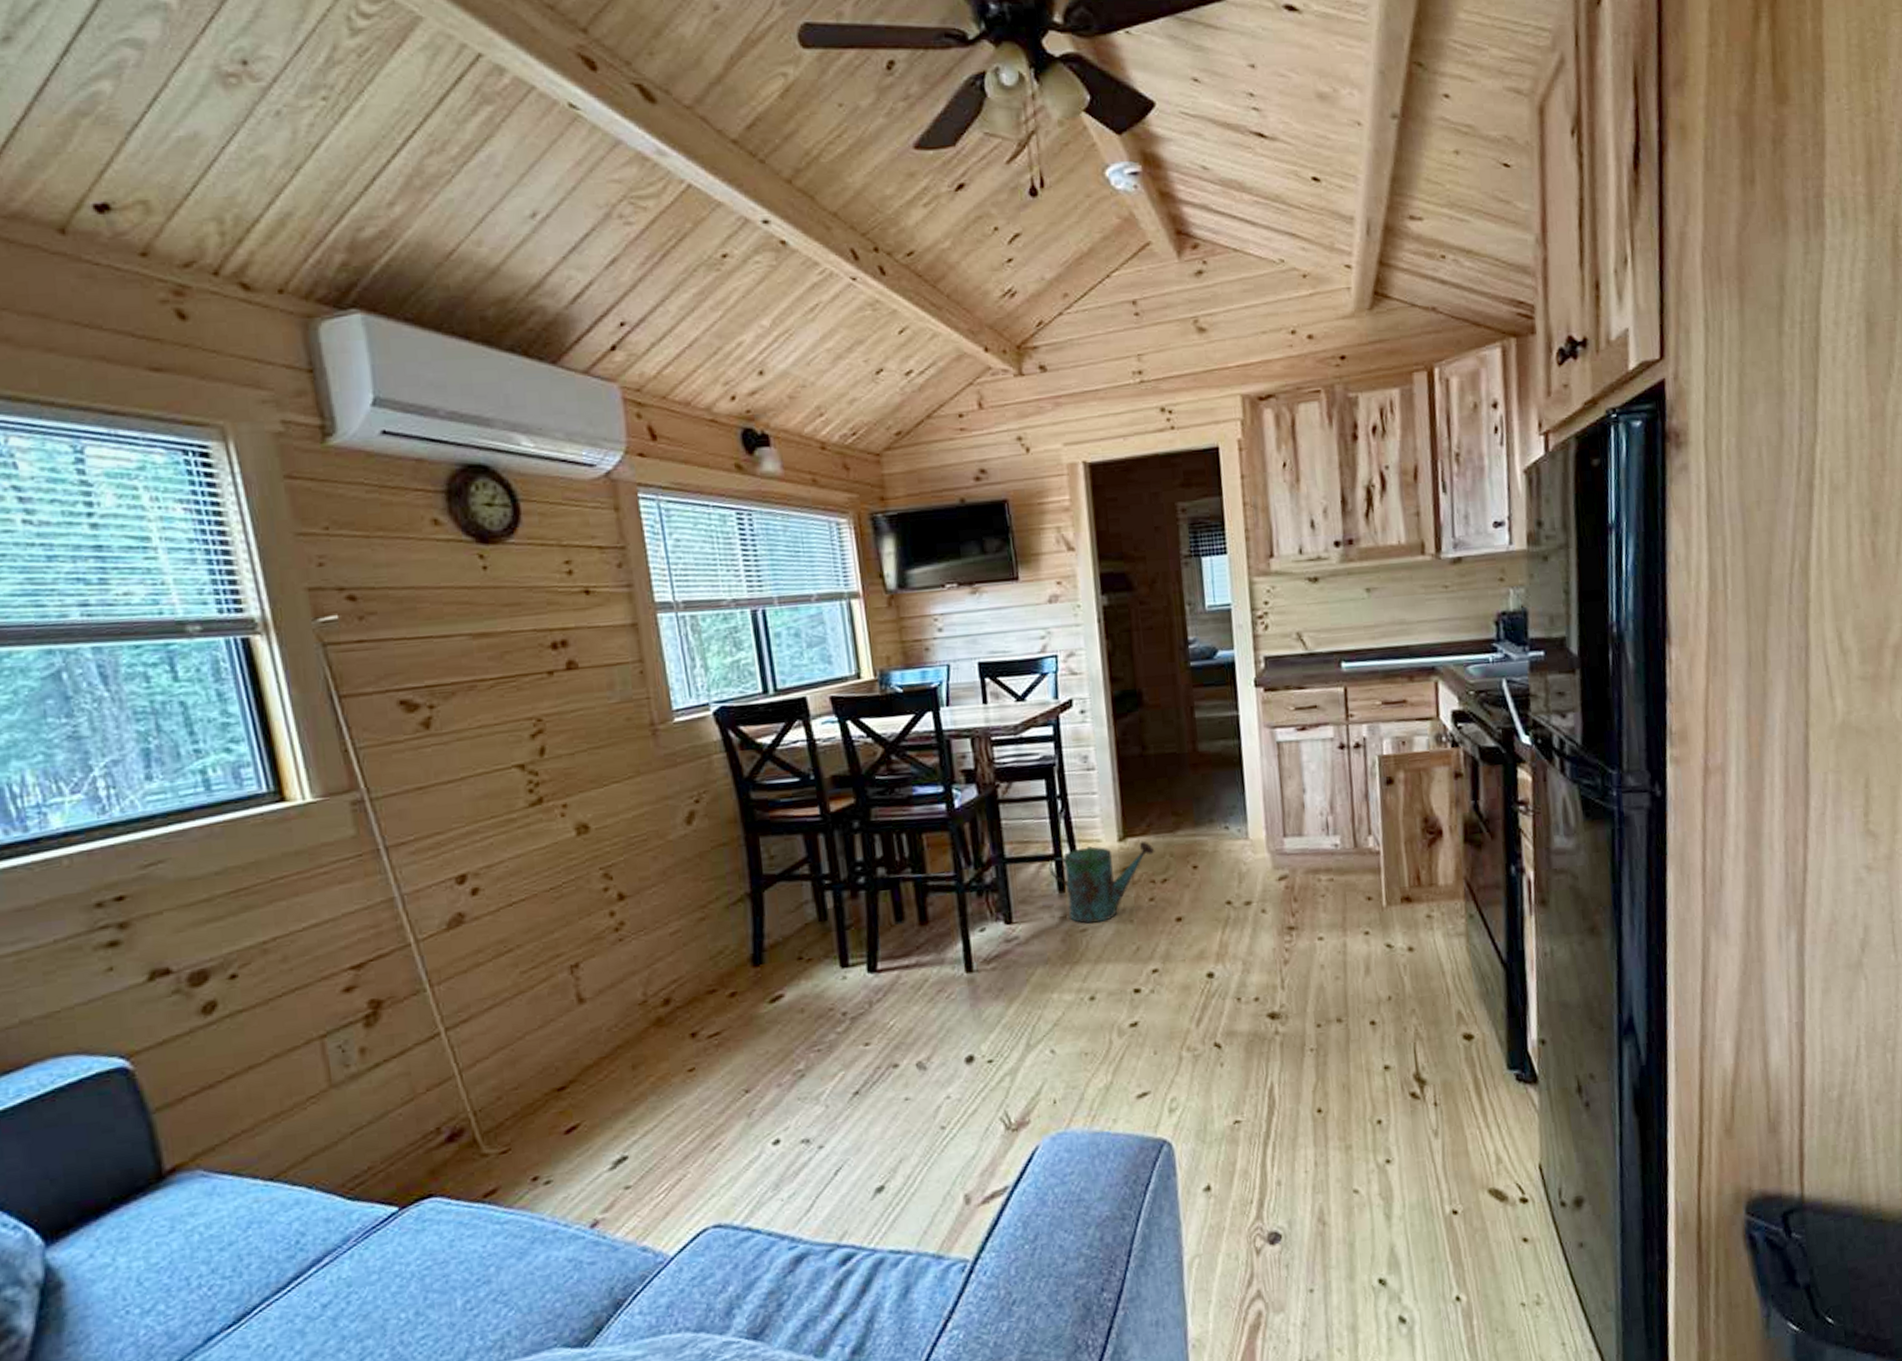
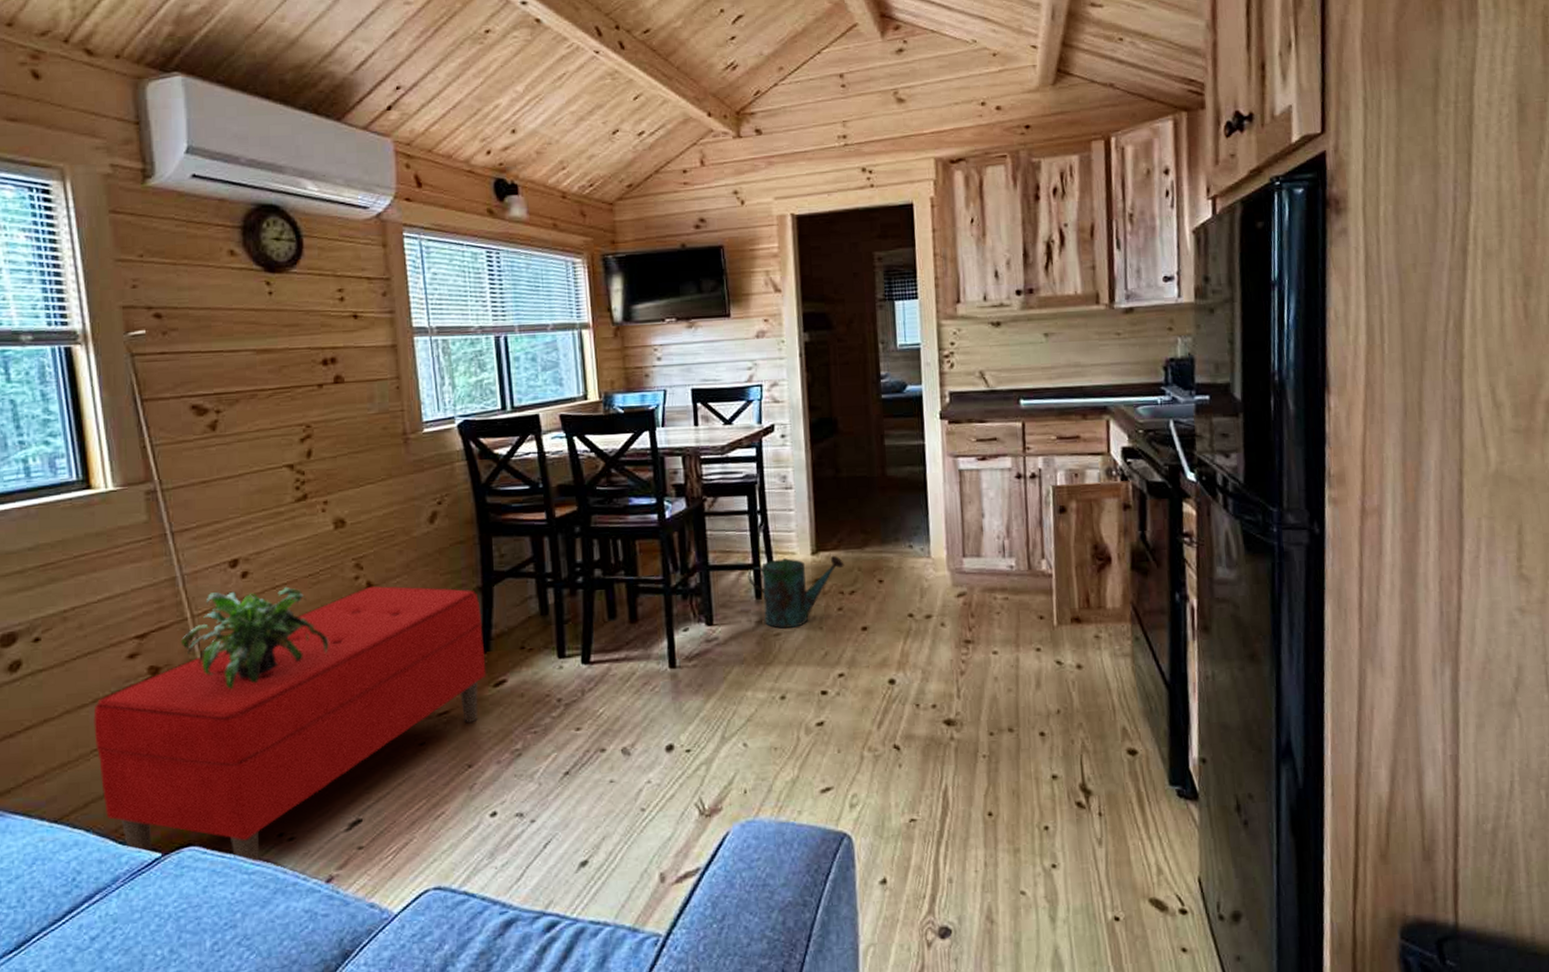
bench: none [307,896,761,1209] -> present [93,585,487,861]
potted plant: none [404,902,579,1022] -> present [180,586,329,690]

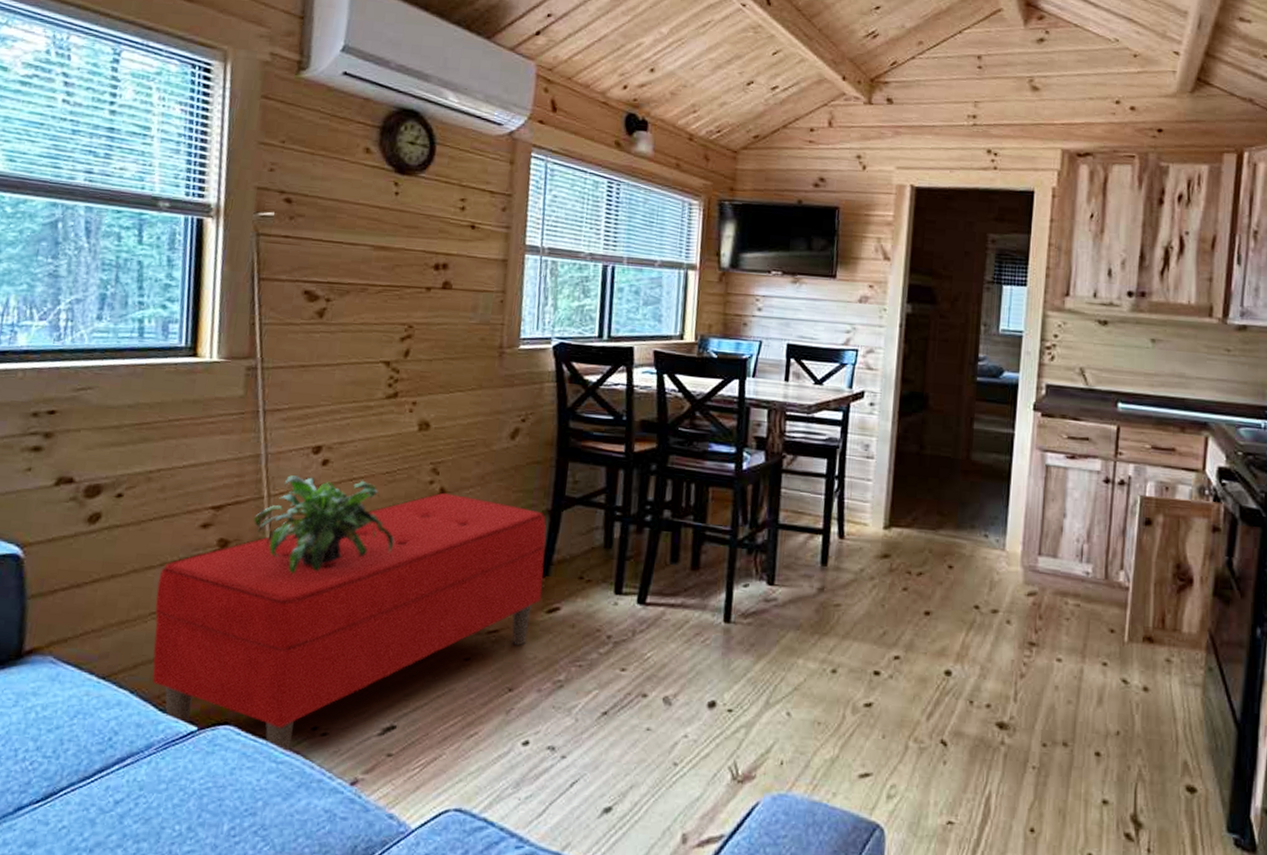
watering can: present [747,555,845,629] -> none [816,527,916,601]

